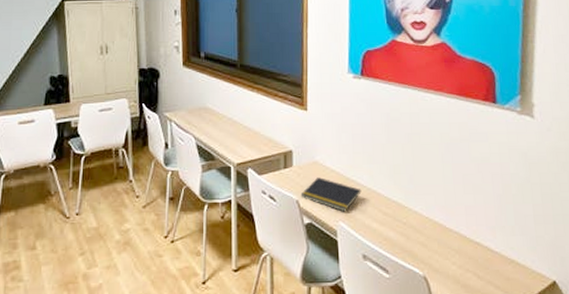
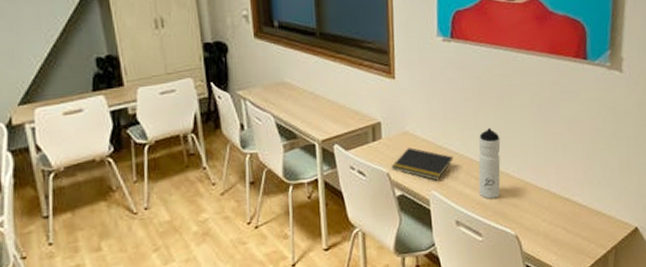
water bottle: none [386,164,409,235] -> present [478,128,501,199]

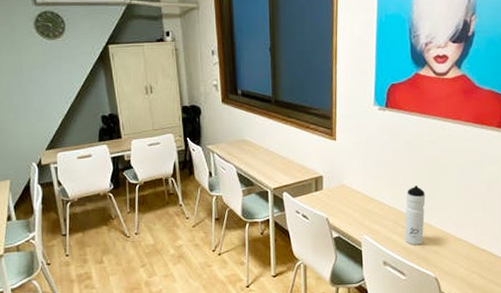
notepad: present [391,148,454,181] -> none [330,198,384,227]

